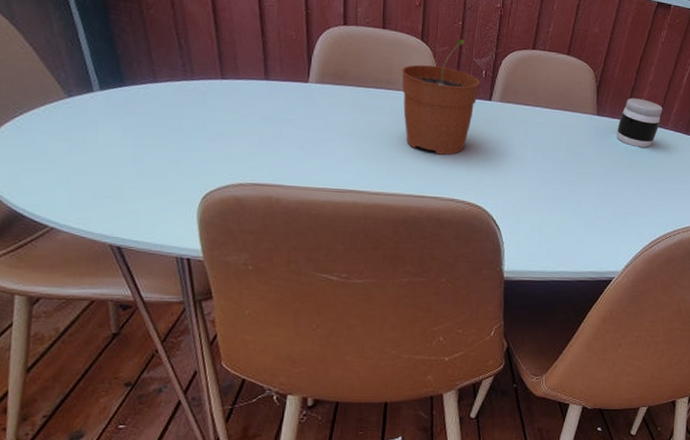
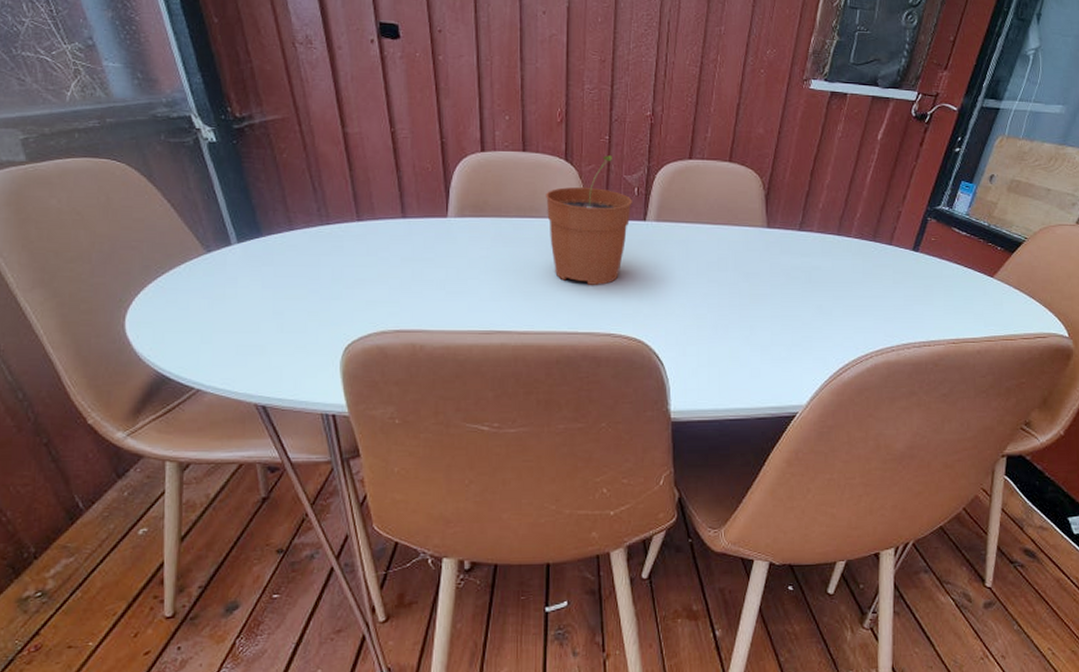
jar: present [617,98,662,148] -> none [791,204,844,261]

